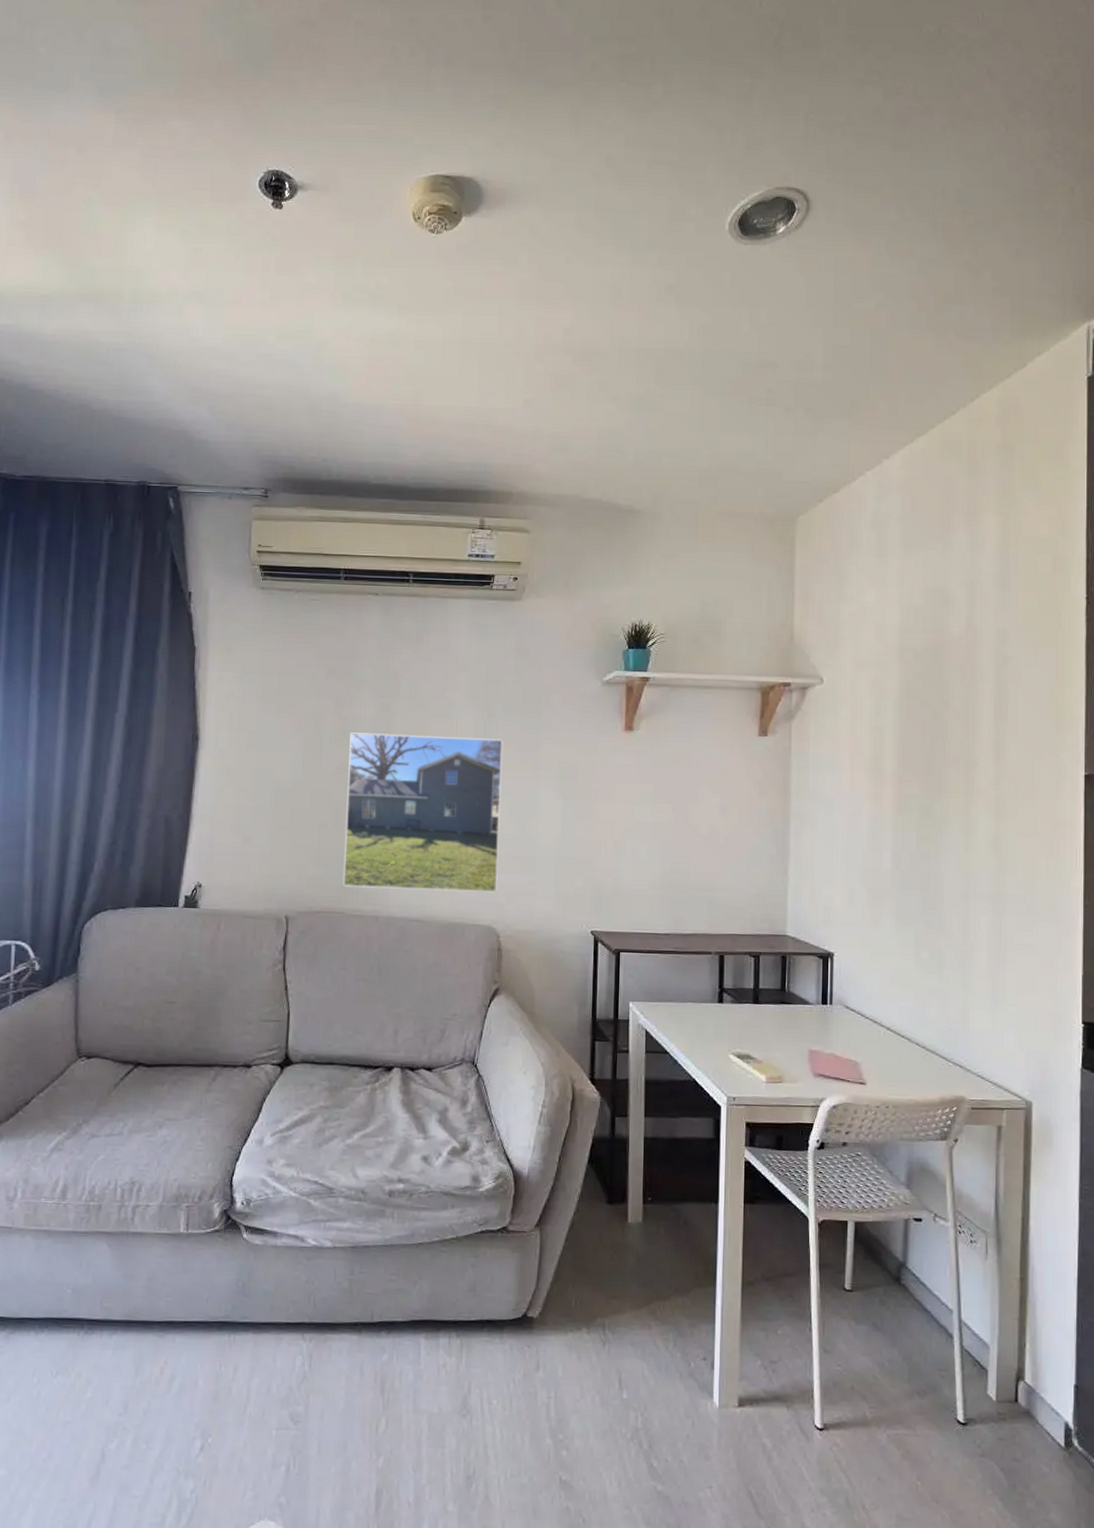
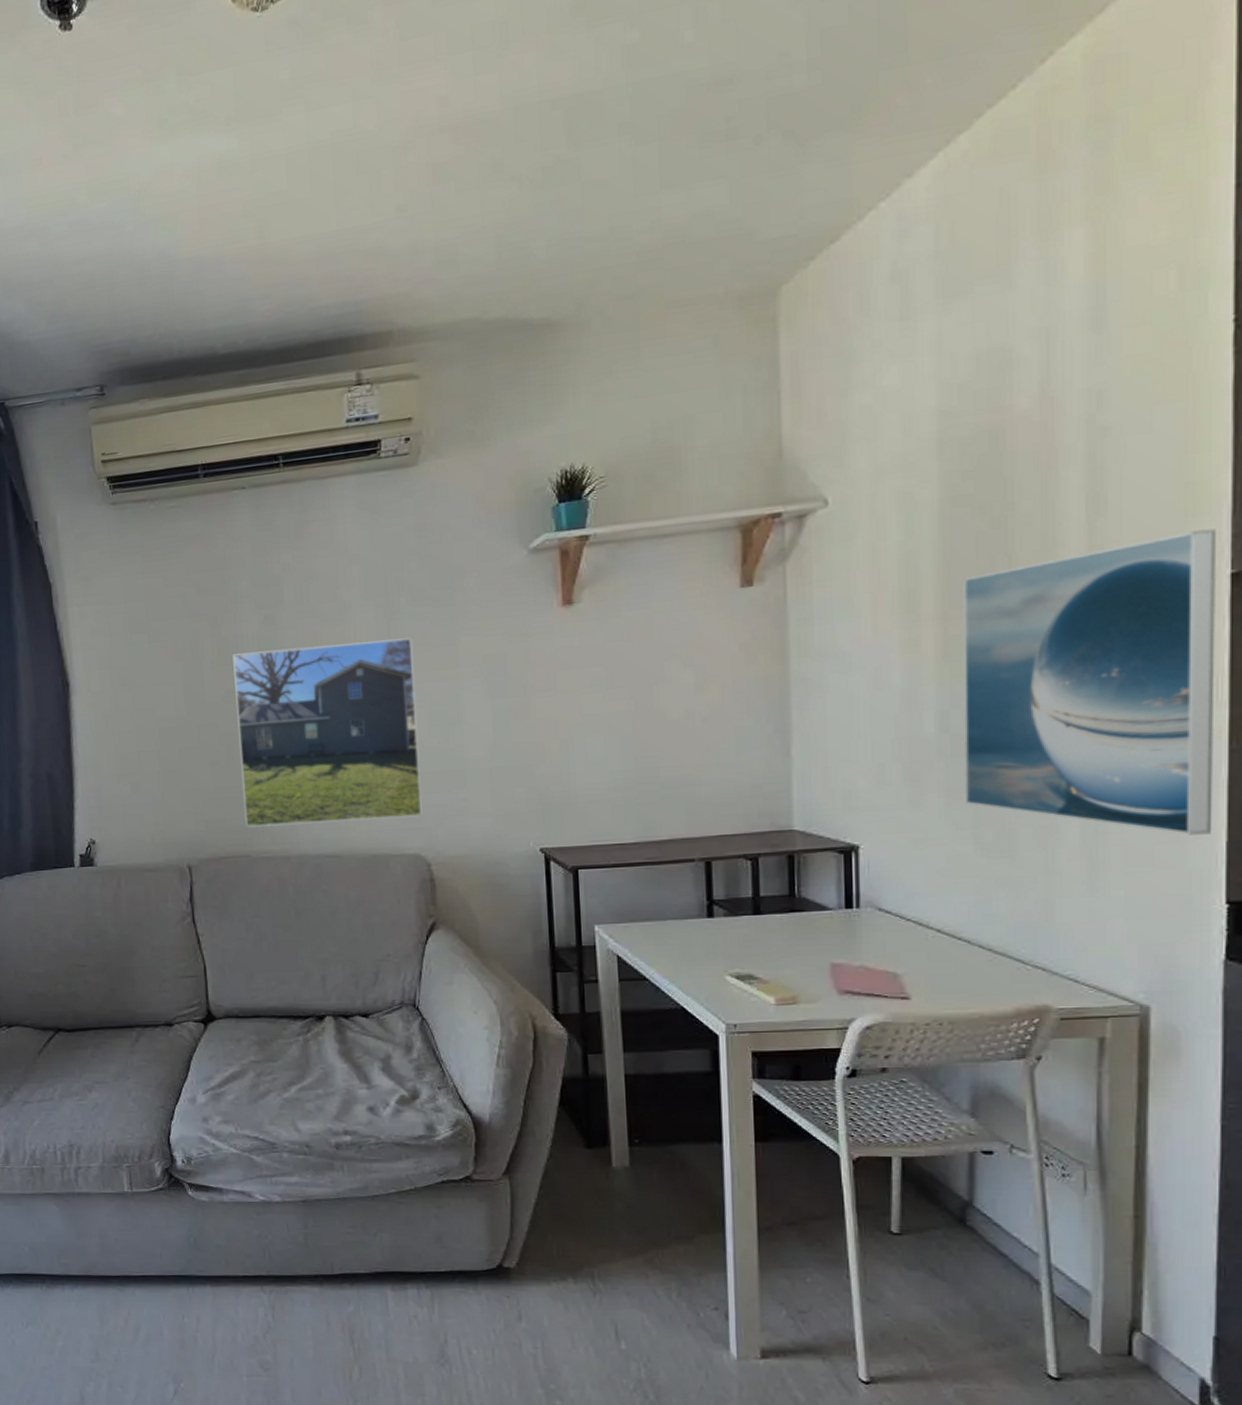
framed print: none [910,740,1075,968] -> present [963,528,1216,835]

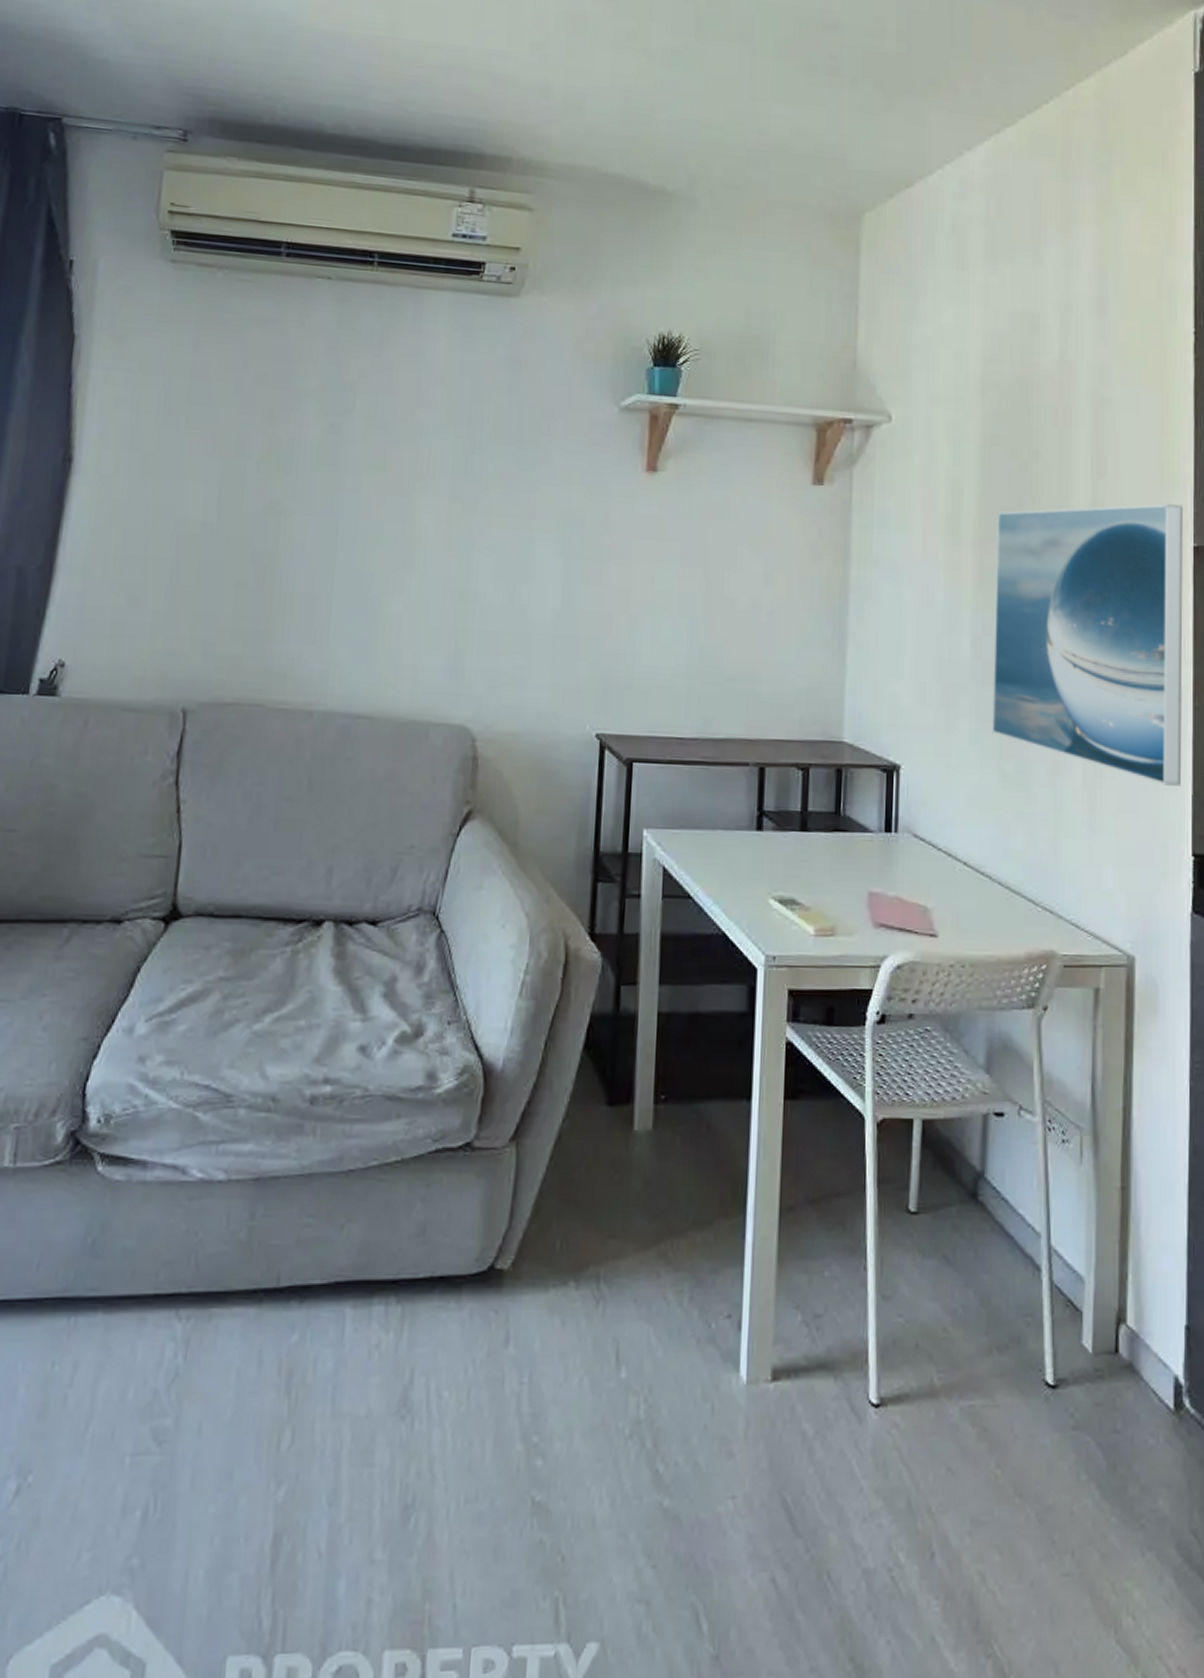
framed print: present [232,638,423,827] -> none [264,460,490,681]

